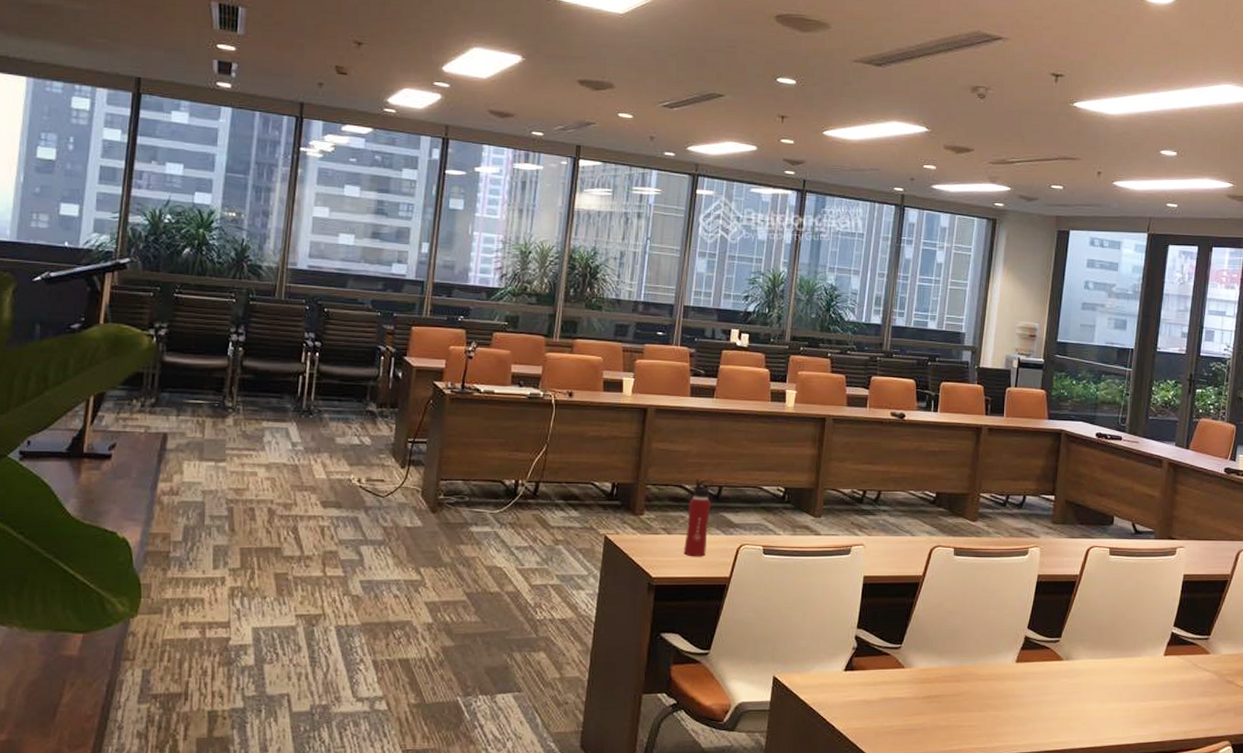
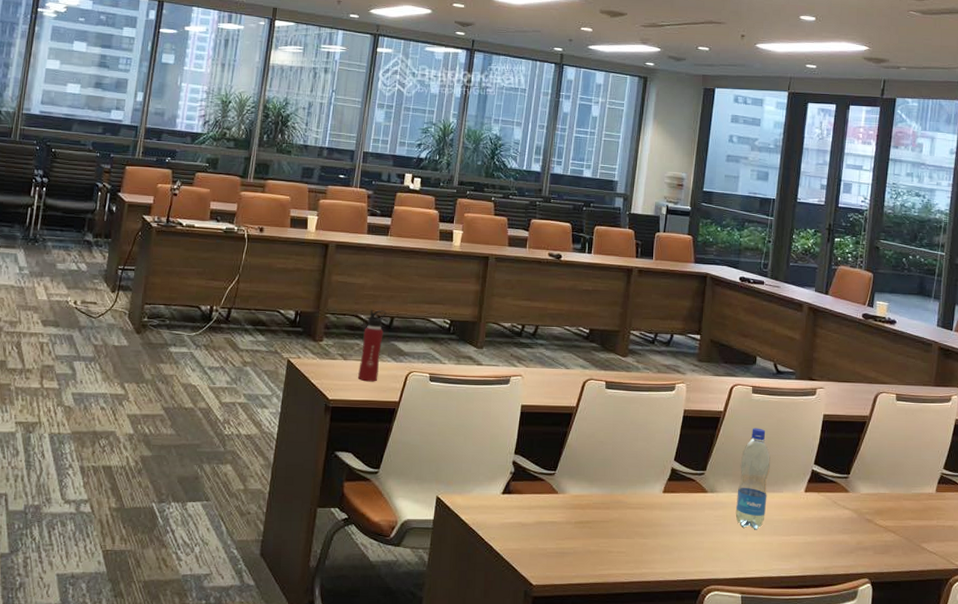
bottle: none [1092,591,1128,697] -> present [735,428,770,530]

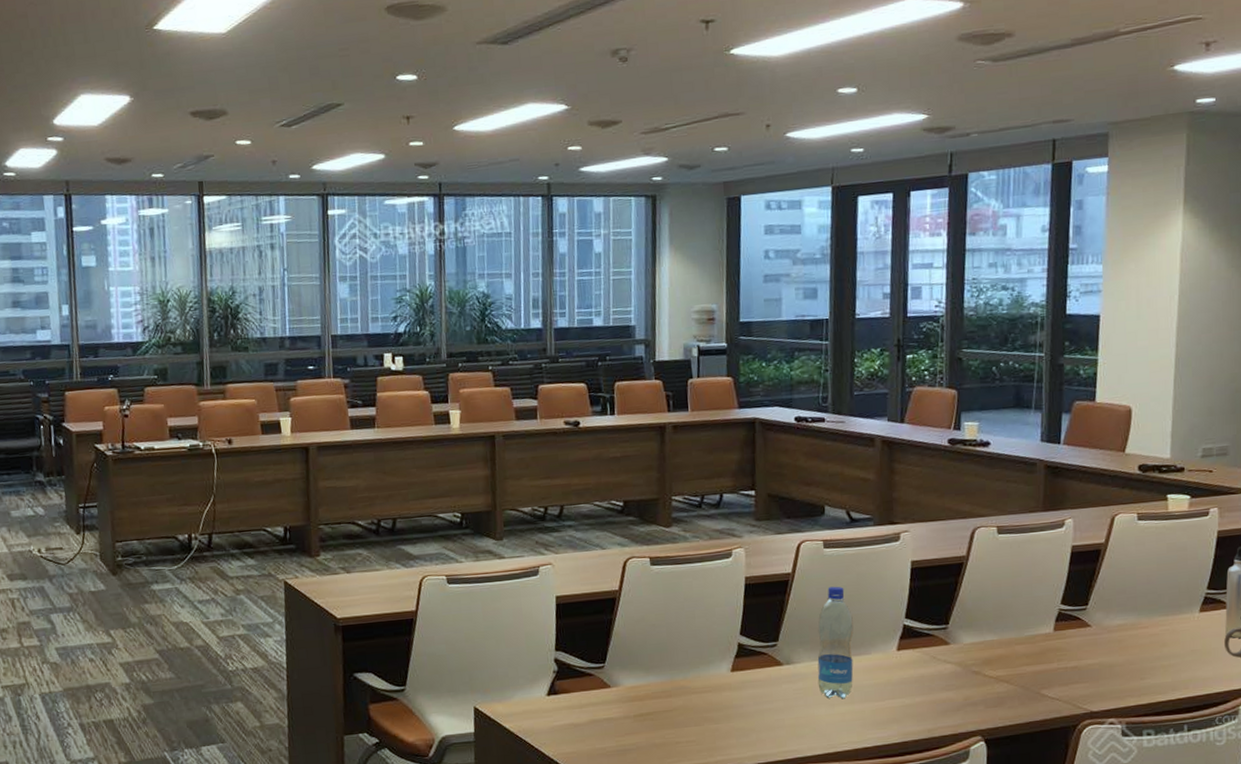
water bottle: present [358,309,386,382] -> none [364,512,389,594]

